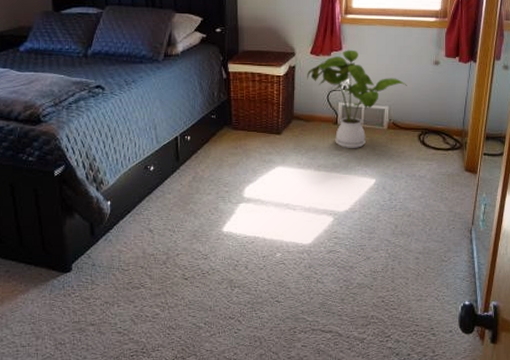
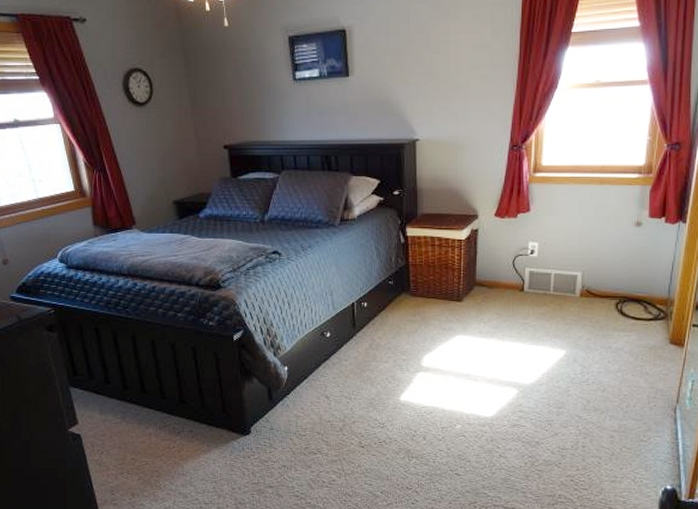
house plant: present [307,49,407,148] -> none [491,211,604,317]

